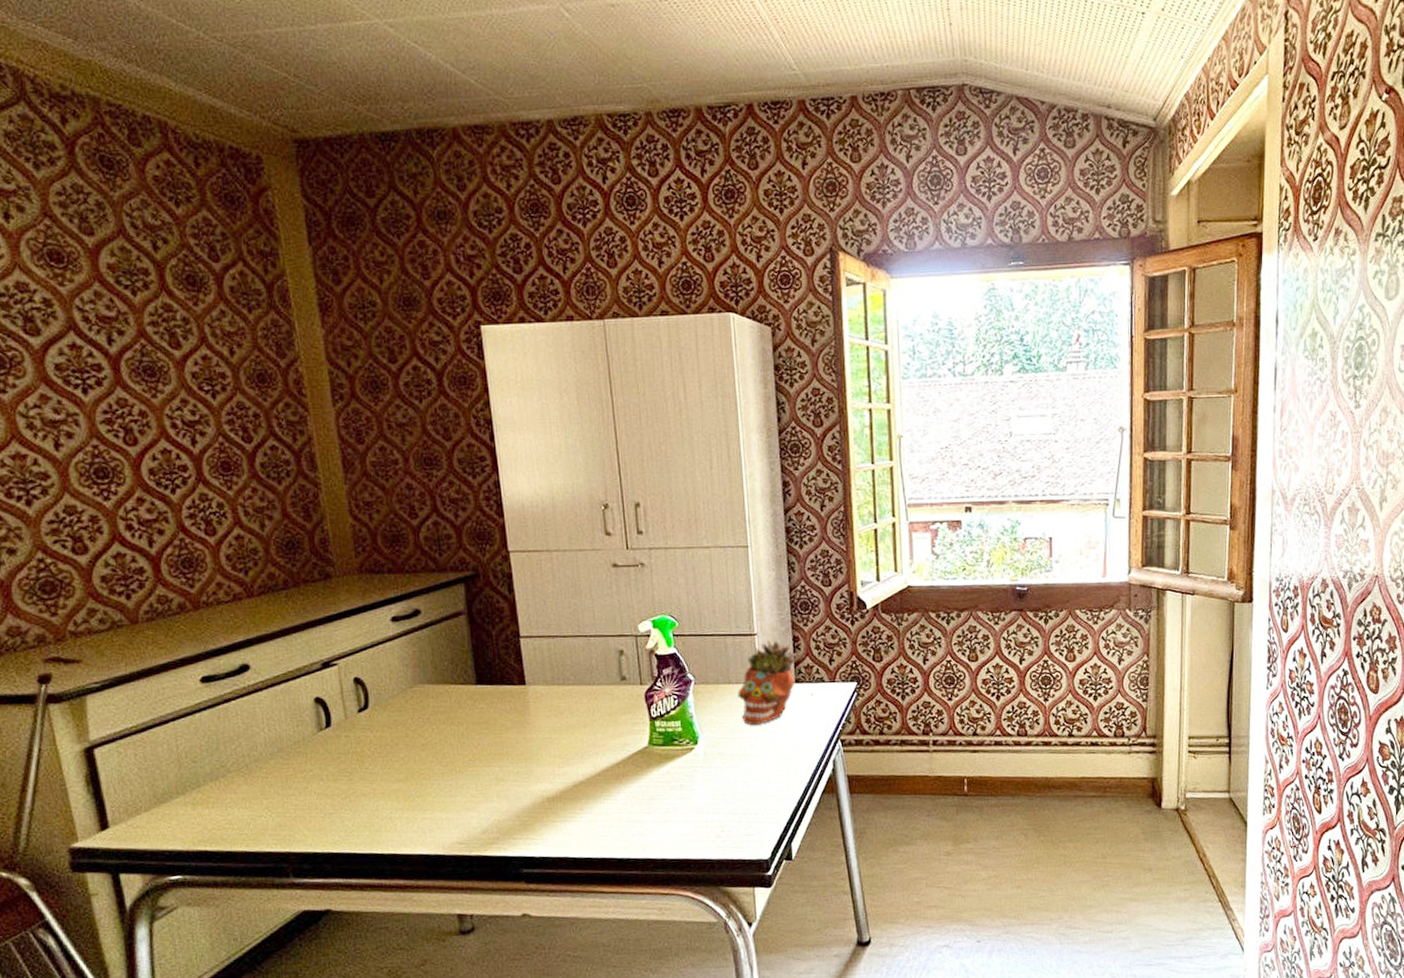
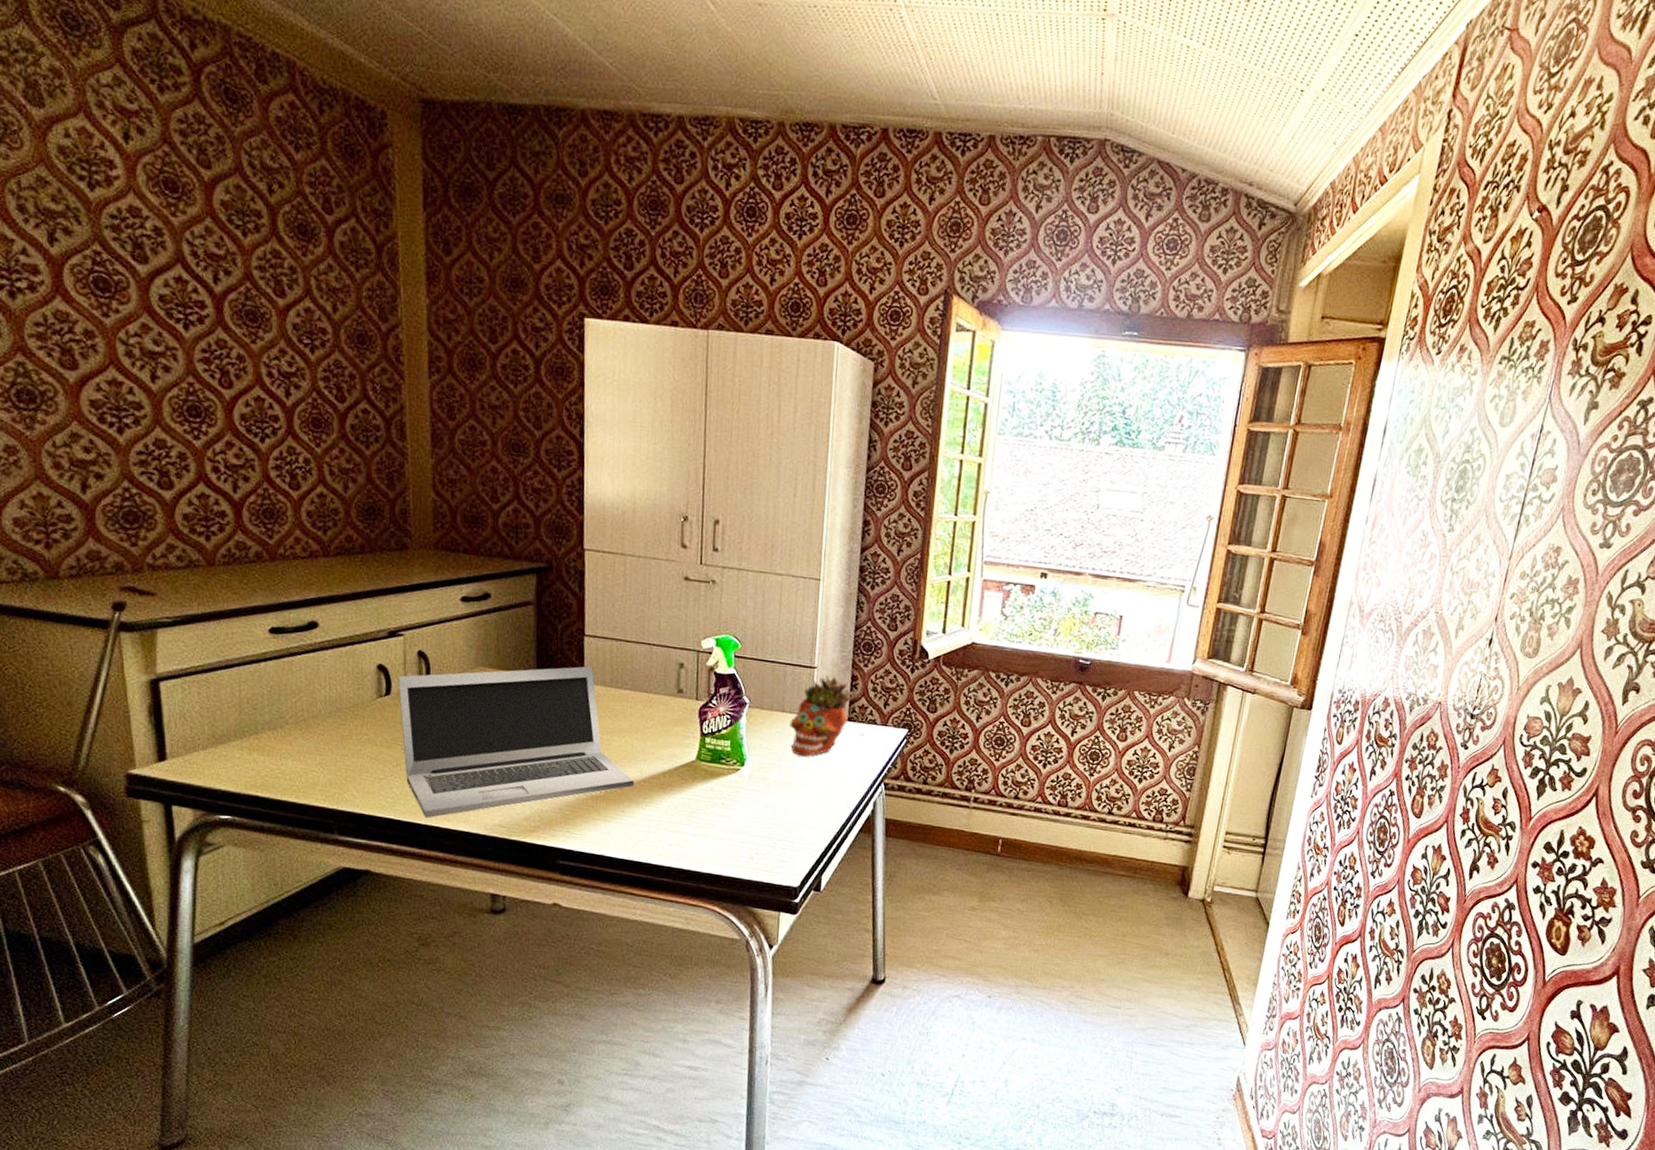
laptop: none [337,667,590,847] -> present [398,666,635,818]

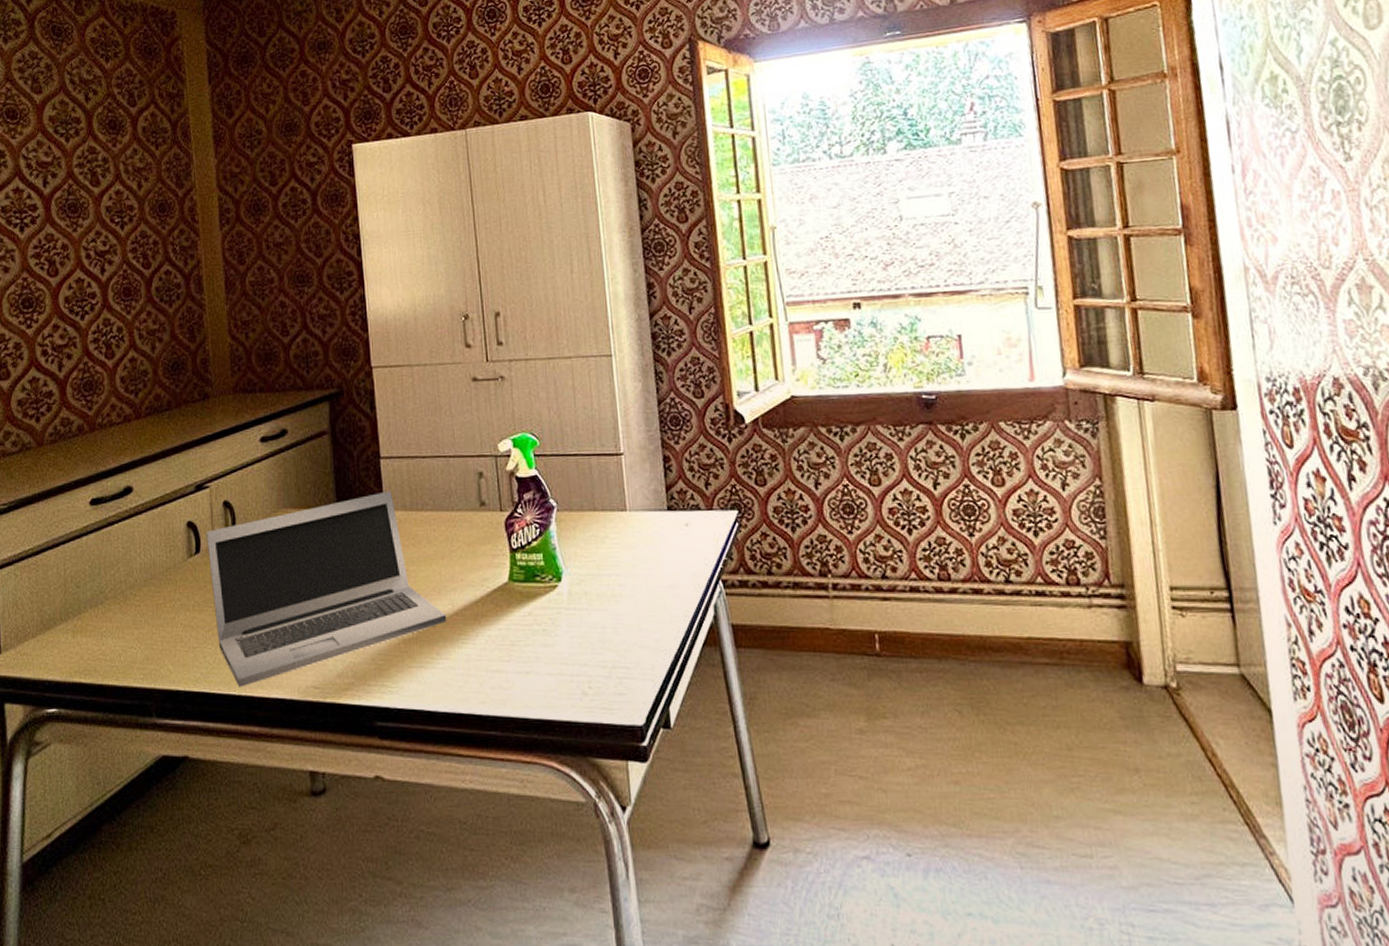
succulent planter: present [789,675,854,757] -> none [604,461,669,561]

